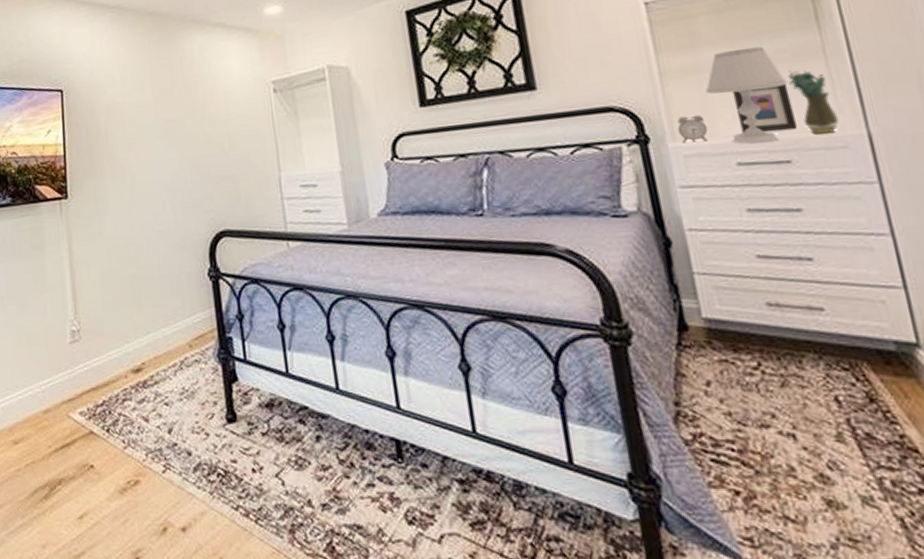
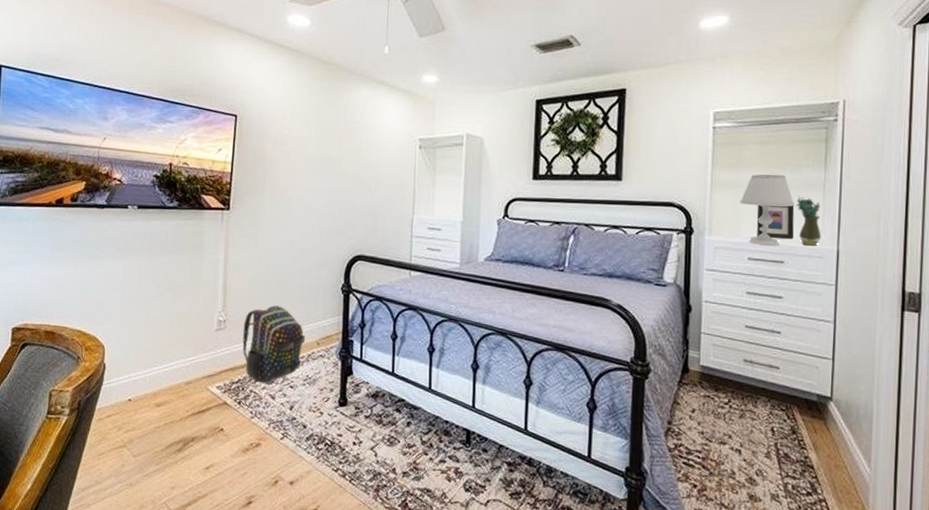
backpack: none [100,304,175,403] -> present [242,305,306,383]
alarm clock: present [677,115,708,143] -> none [714,218,735,239]

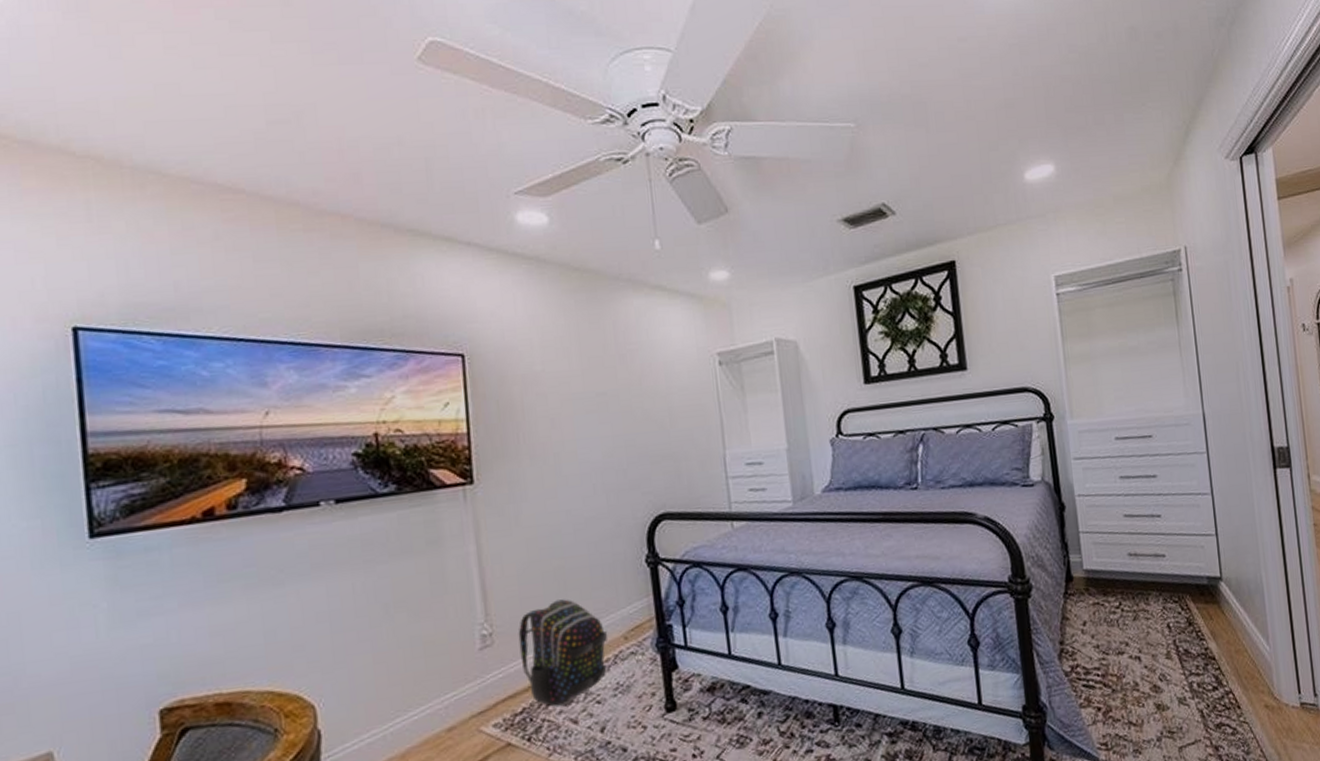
table lamp: present [740,174,795,246] -> none [1097,338,1154,422]
picture frame: present [756,205,795,240] -> none [1116,371,1159,412]
vase: present [796,196,822,246] -> none [1155,359,1186,414]

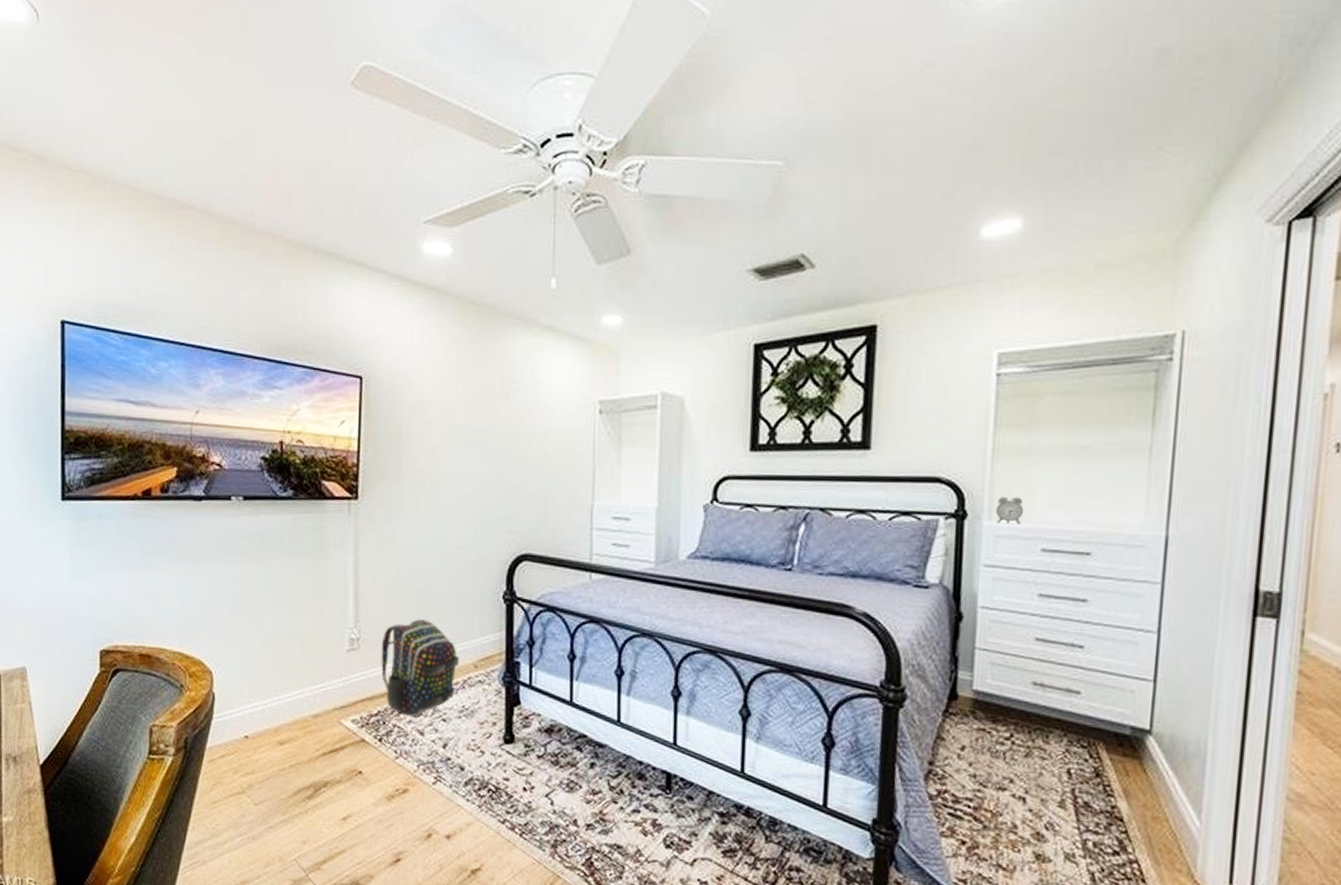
alarm clock: none [1074,396,1097,421] -> present [995,496,1024,524]

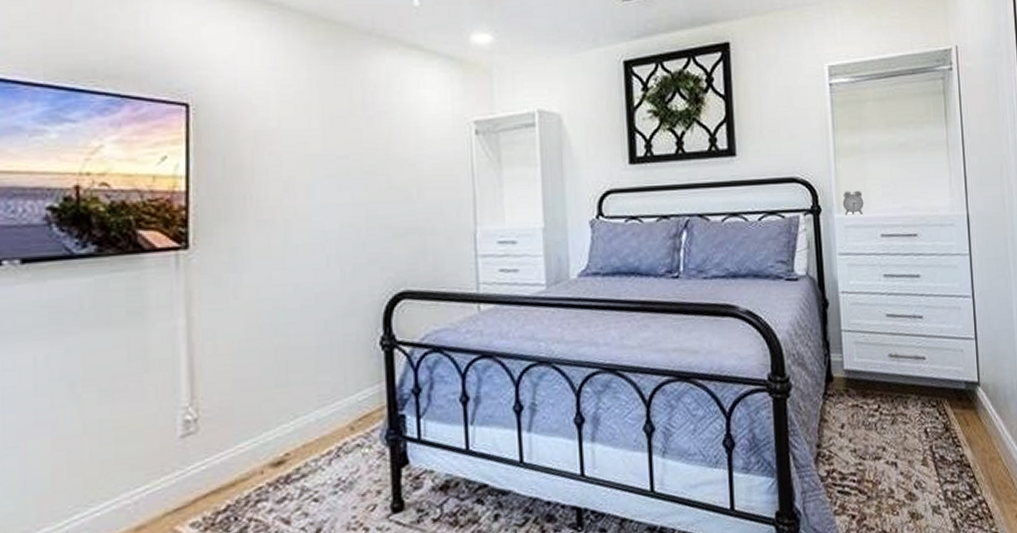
backpack: present [381,619,460,716] -> none [228,382,332,504]

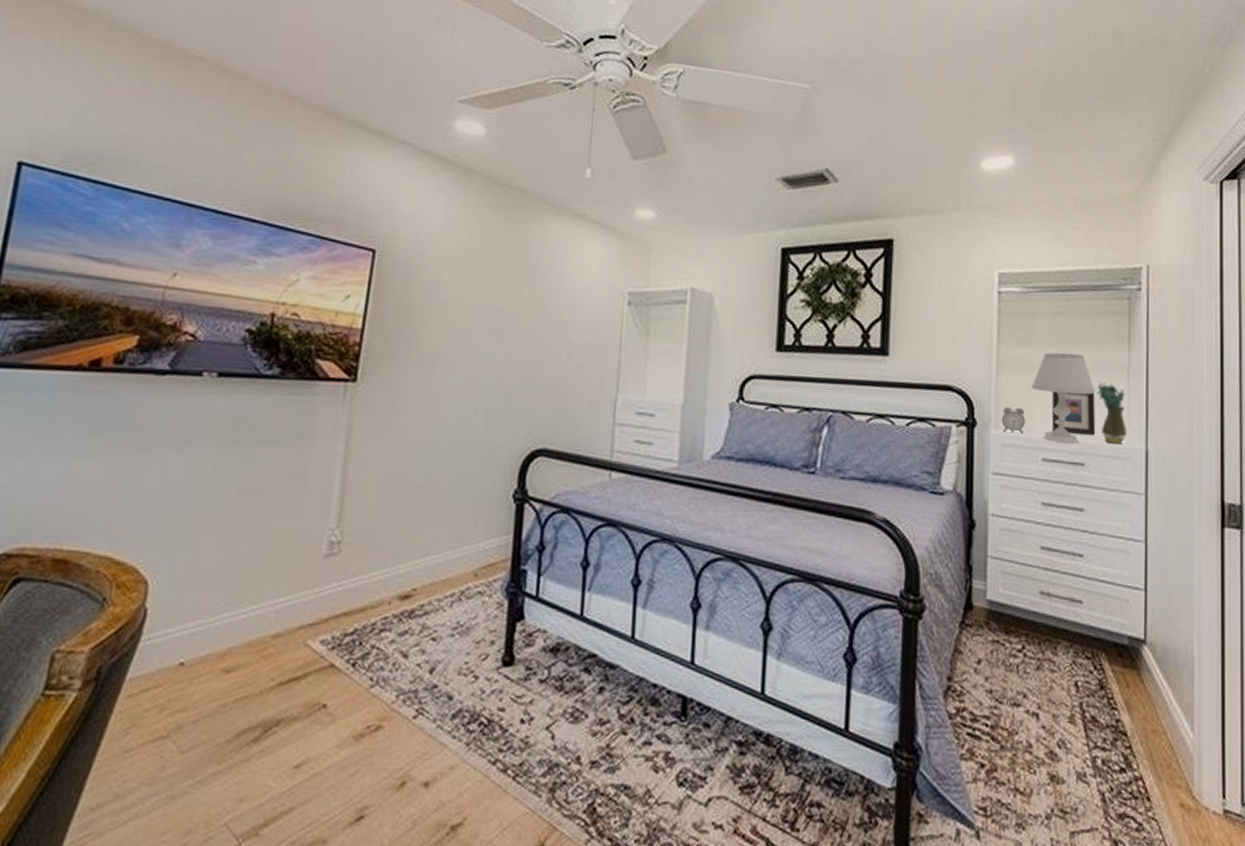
table lamp: none [866,134,921,218] -> present [1031,352,1096,444]
picture frame: none [884,169,925,209] -> present [1051,391,1096,436]
vase: none [922,157,951,213] -> present [1097,381,1128,444]

